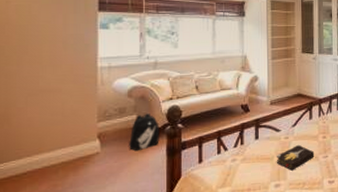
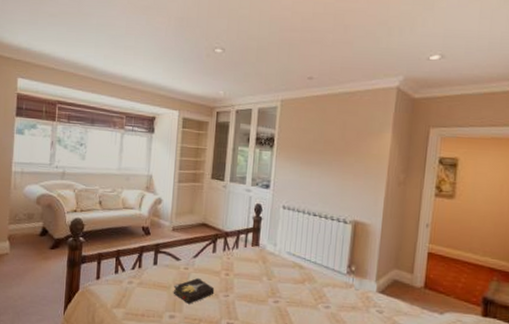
backpack: present [129,113,159,152] -> none [34,222,63,258]

